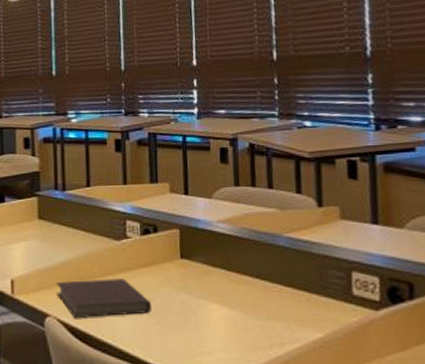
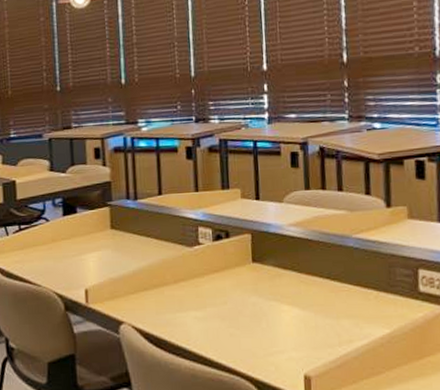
notebook: present [56,279,151,318] -> none [130,284,224,324]

